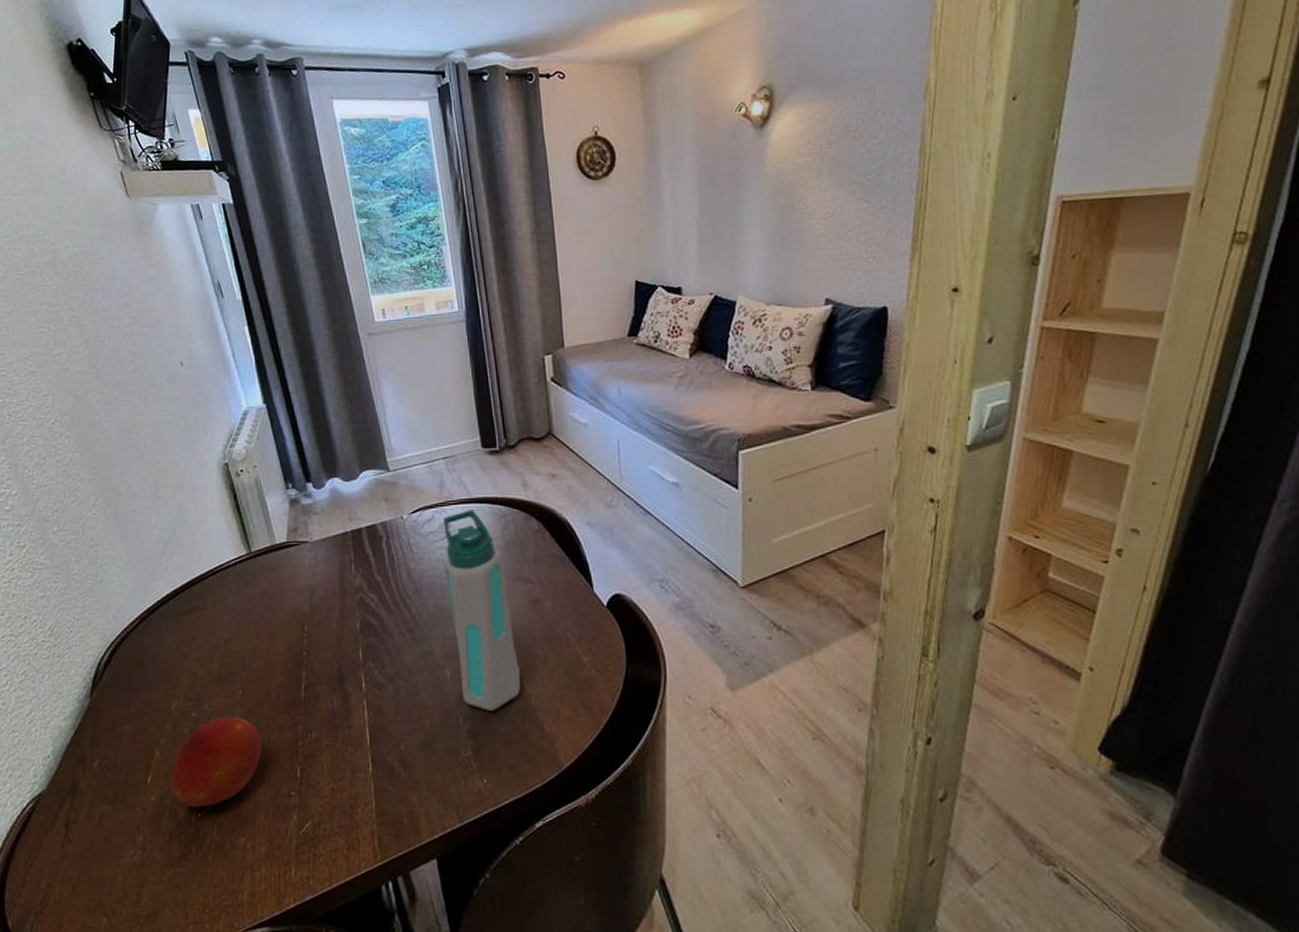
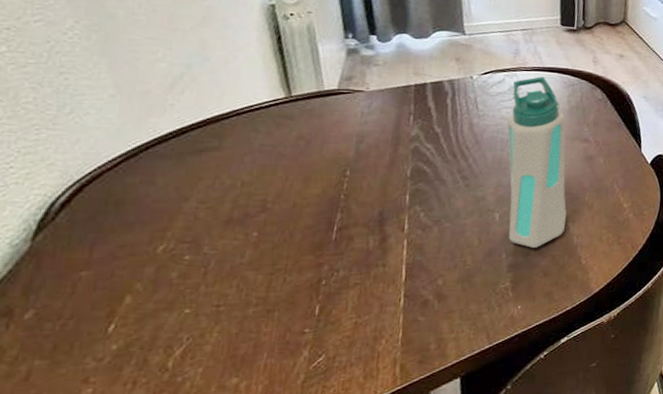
fruit: present [171,716,262,817] -> none [143,258,275,362]

